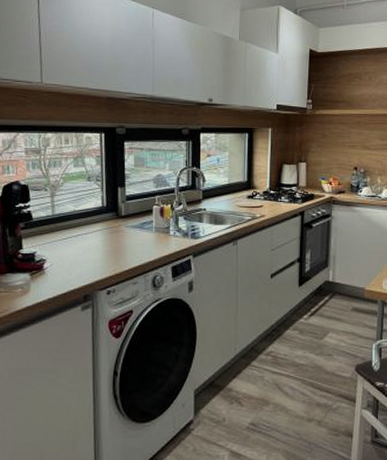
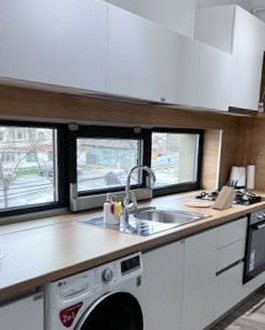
knife block: none [263,177,289,209] -> present [211,179,238,210]

